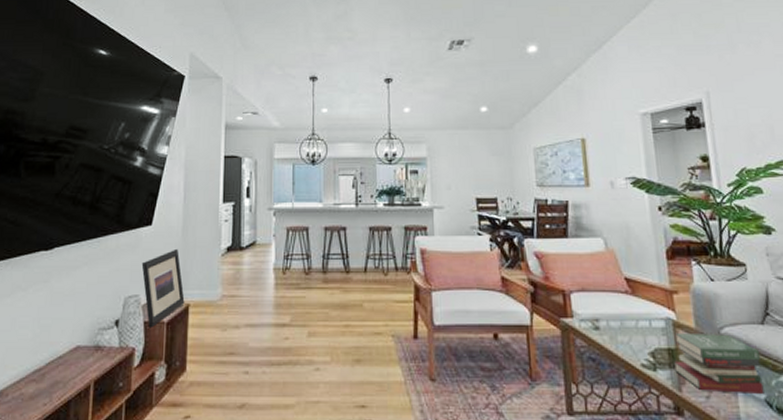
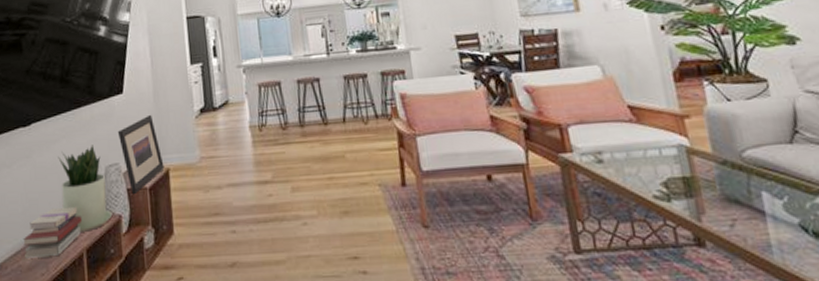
books: none [27,336,93,387] -> present [23,206,81,258]
planter: none [75,274,125,363] -> present [58,145,112,232]
books: present [674,334,764,394] -> none [690,157,798,220]

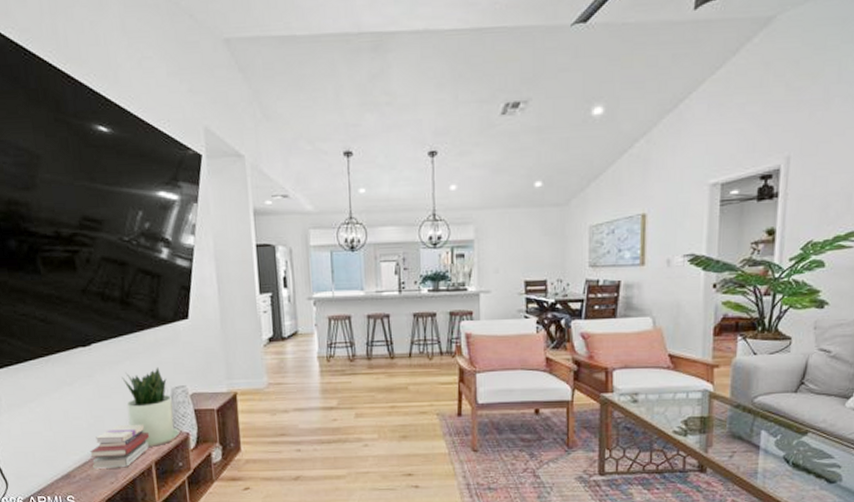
picture frame: present [117,114,165,195] -> none [183,341,232,415]

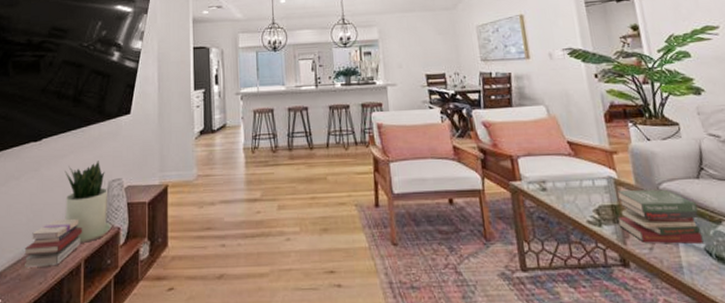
books: none [704,402,787,452] -> present [617,189,704,244]

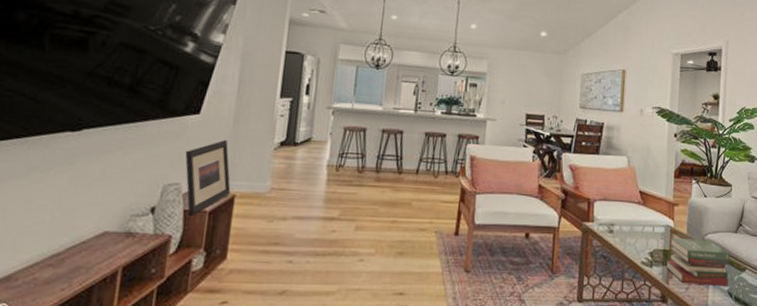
books: present [24,218,82,267] -> none [42,221,124,272]
planter: present [65,161,111,243] -> none [102,161,161,249]
picture frame: none [122,134,164,209] -> present [185,139,231,217]

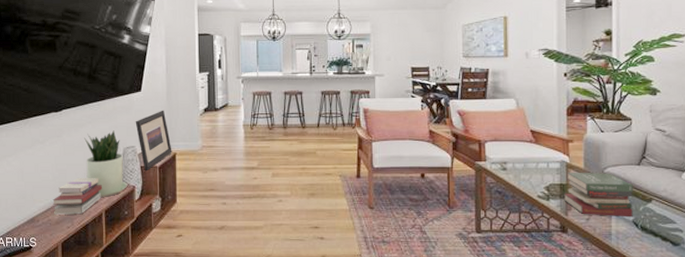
books: none [42,221,124,272] -> present [52,177,102,215]
planter: none [102,161,161,249] -> present [84,130,127,197]

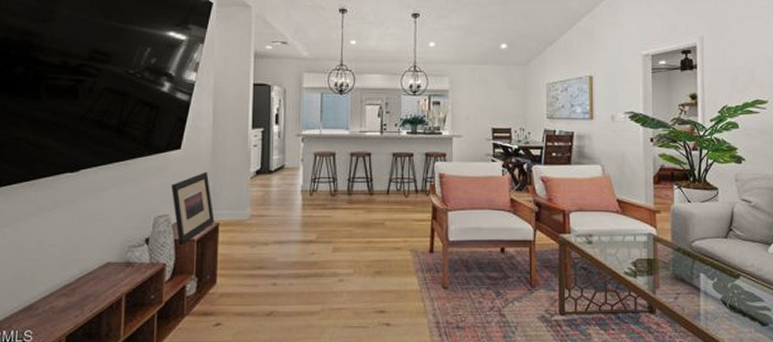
books: present [52,177,102,215] -> none [58,253,124,300]
planter: present [84,130,127,197] -> none [105,195,156,278]
books: present [564,173,633,216] -> none [651,246,721,294]

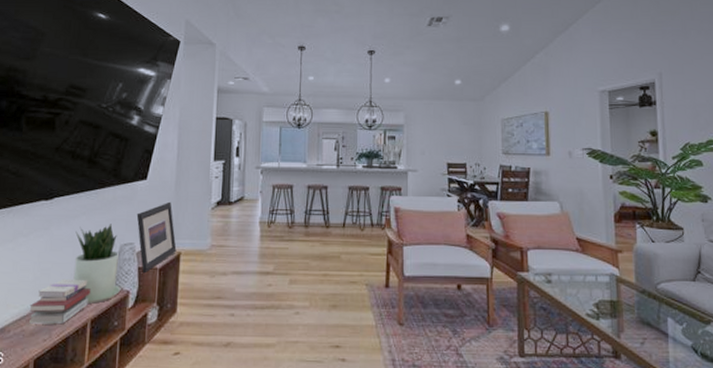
books: none [58,253,124,300] -> present [28,278,90,325]
planter: none [105,195,156,278] -> present [73,224,120,304]

